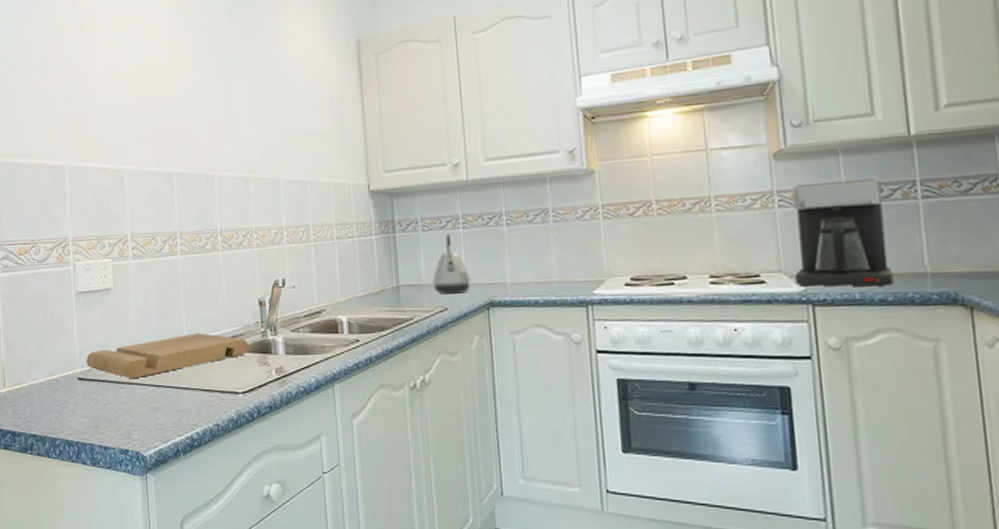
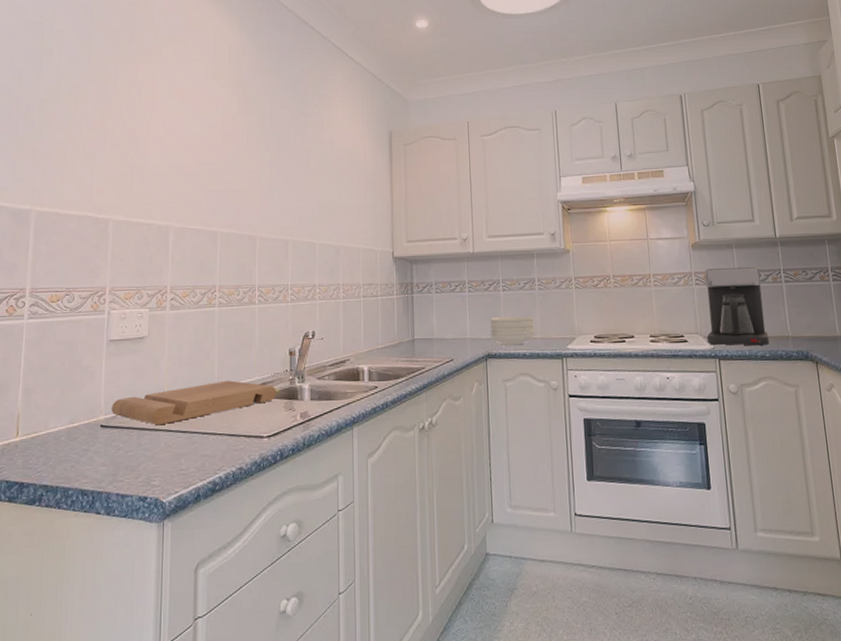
kettle: present [432,234,471,294] -> none [442,296,473,347]
bowl: none [490,255,550,292] -> present [489,316,535,346]

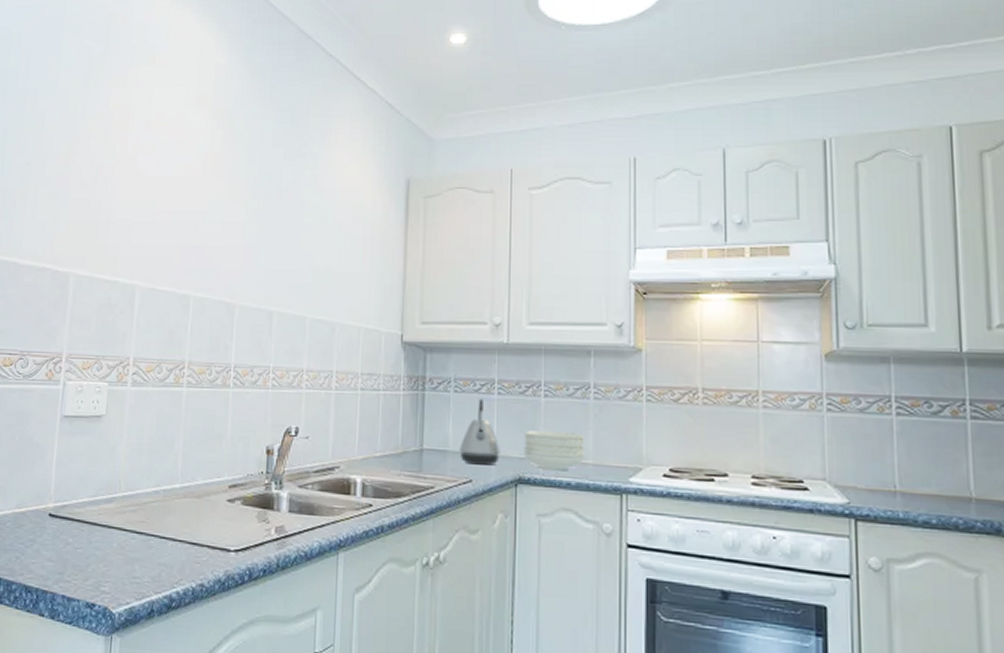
cutting board: present [111,380,277,426] -> none [62,477,249,522]
kettle: none [442,296,473,347] -> present [459,399,501,466]
coffee maker: present [704,267,770,346] -> none [838,390,939,507]

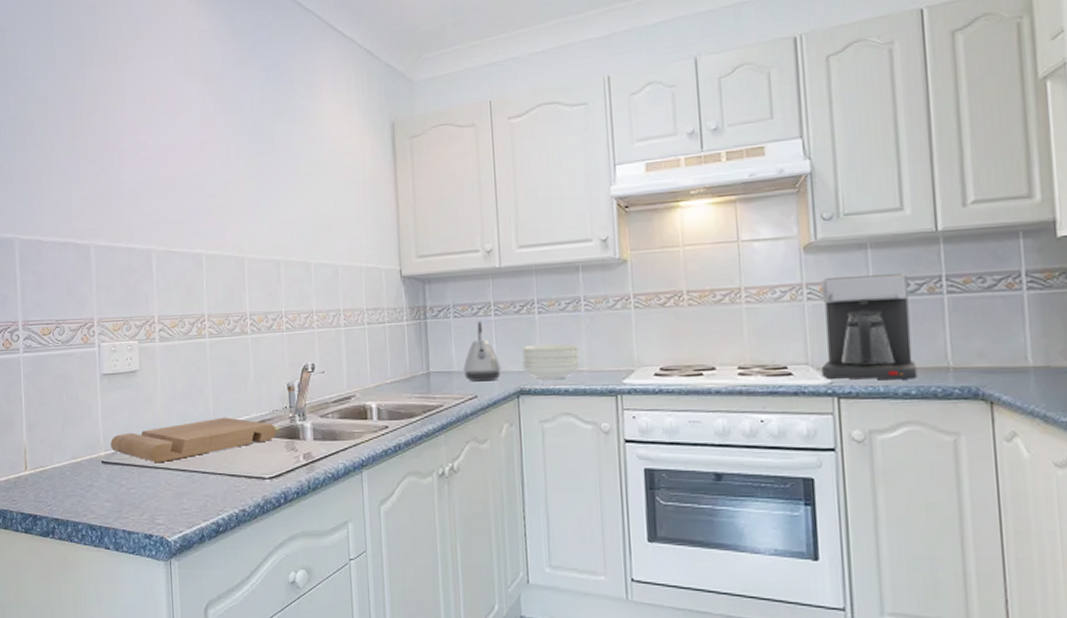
cutting board: none [62,477,249,522] -> present [110,417,277,463]
coffee maker: none [838,390,939,507] -> present [820,273,918,380]

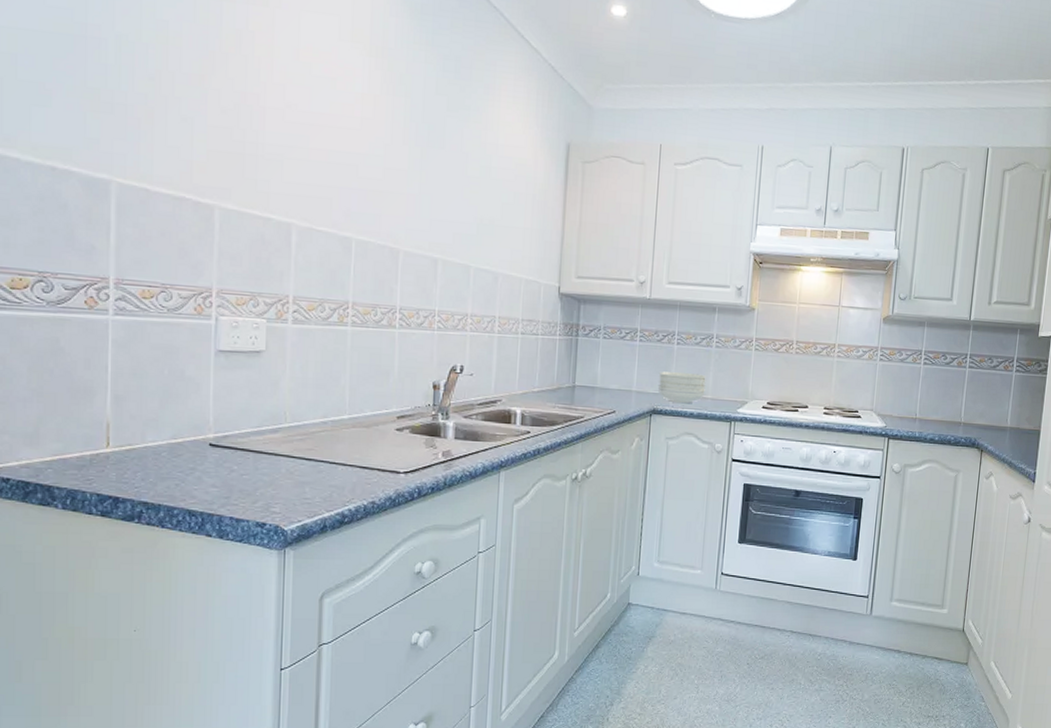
cutting board: present [110,417,277,463] -> none [222,409,417,450]
kettle: present [463,321,502,382] -> none [606,344,640,399]
coffee maker: present [820,273,918,380] -> none [880,345,947,429]

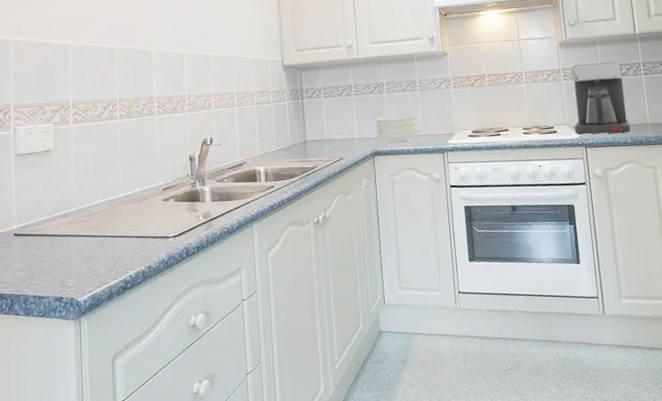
coffee maker: none [880,345,947,429] -> present [571,62,631,134]

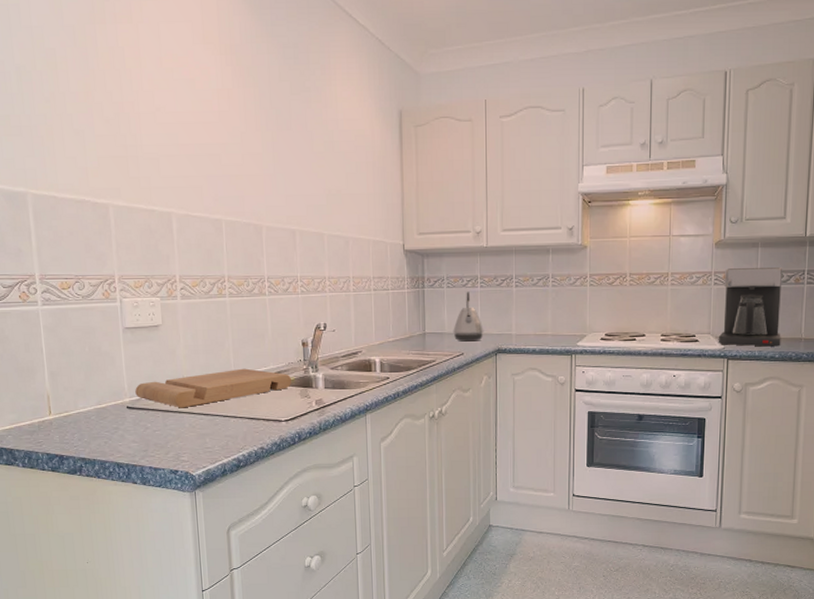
cutting board: none [24,186,180,232] -> present [135,368,292,408]
kettle: none [332,100,361,147] -> present [453,291,484,342]
bowl: present [375,115,418,143] -> none [500,313,546,342]

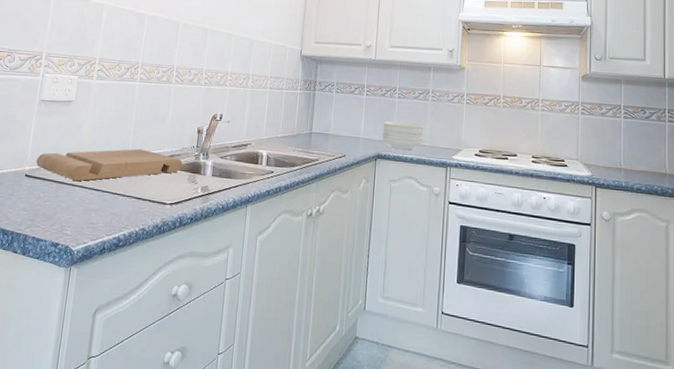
kettle: present [453,291,484,342] -> none [337,98,367,145]
bowl: none [500,313,546,342] -> present [381,121,425,150]
coffee maker: present [718,267,783,347] -> none [586,100,646,179]

